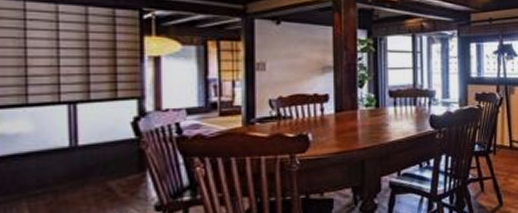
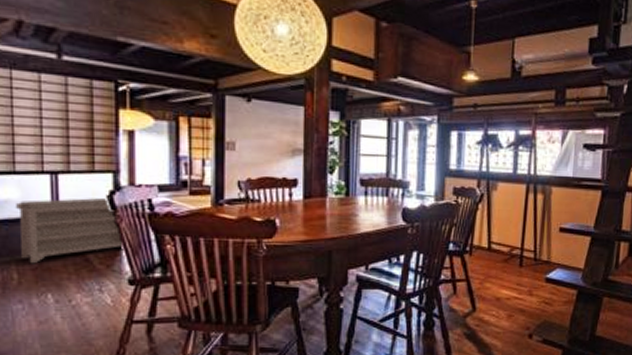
bench: none [27,124,149,199] -> present [15,197,123,264]

